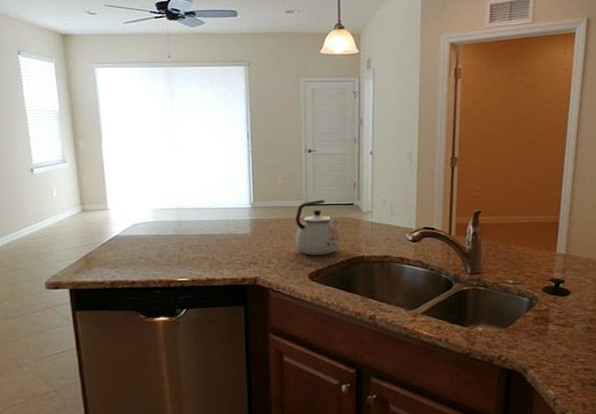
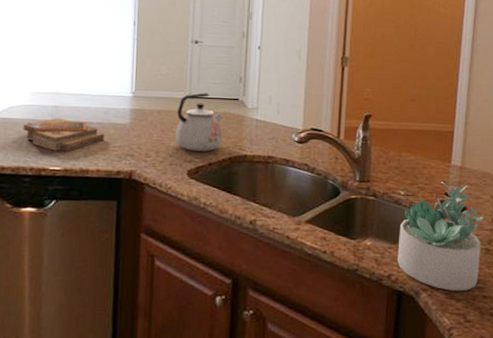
clipboard: none [148,232,228,264] -> present [23,118,105,152]
succulent plant: none [507,270,586,366] -> present [398,182,484,291]

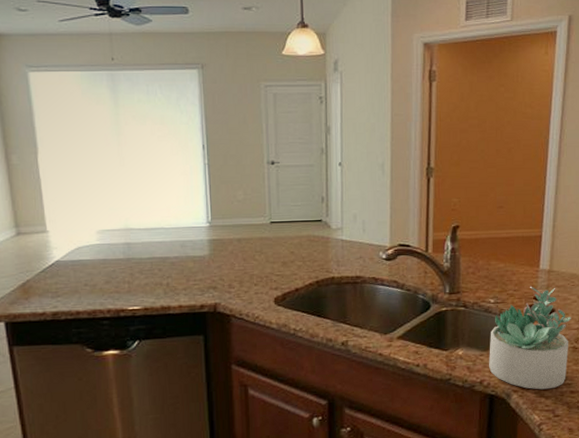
clipboard: present [23,118,105,152] -> none [94,255,184,291]
kettle: present [175,92,223,151] -> none [258,216,309,278]

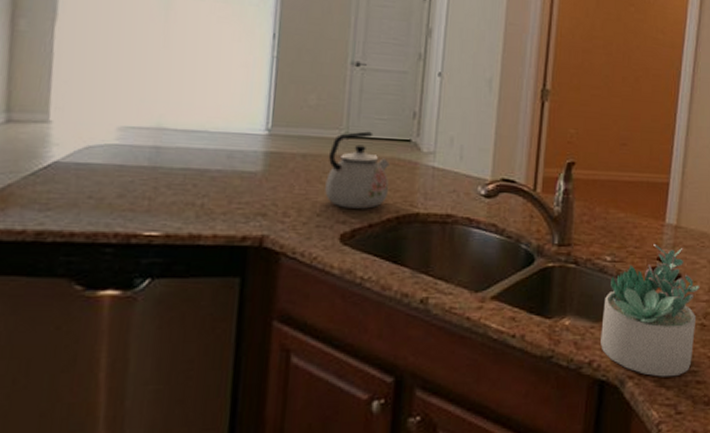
kettle: none [258,216,309,278] -> present [325,131,390,209]

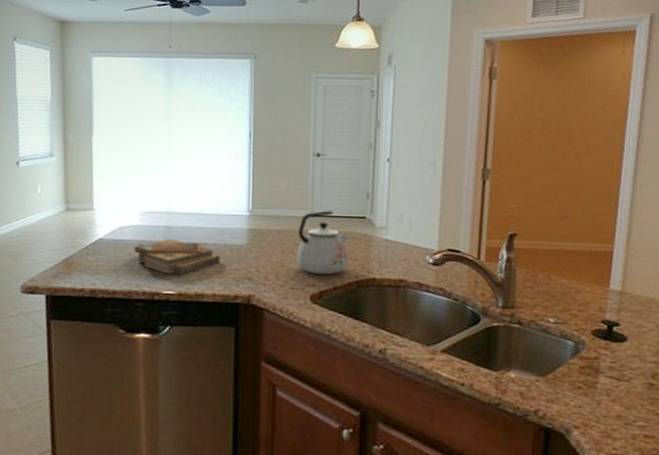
clipboard: none [105,163,227,210] -> present [134,239,221,275]
succulent plant: present [601,245,700,377] -> none [546,309,647,430]

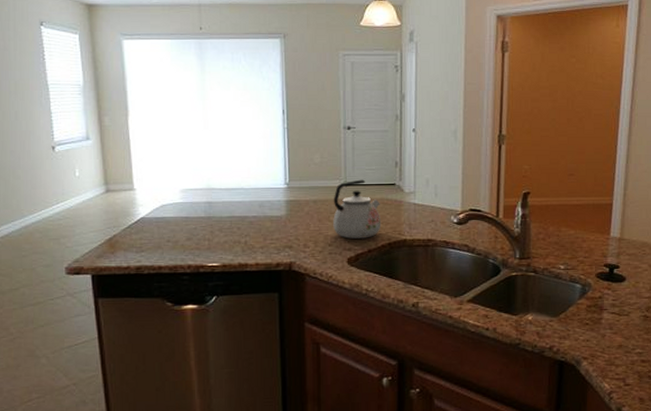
clipboard: present [134,239,221,275] -> none [177,214,261,248]

